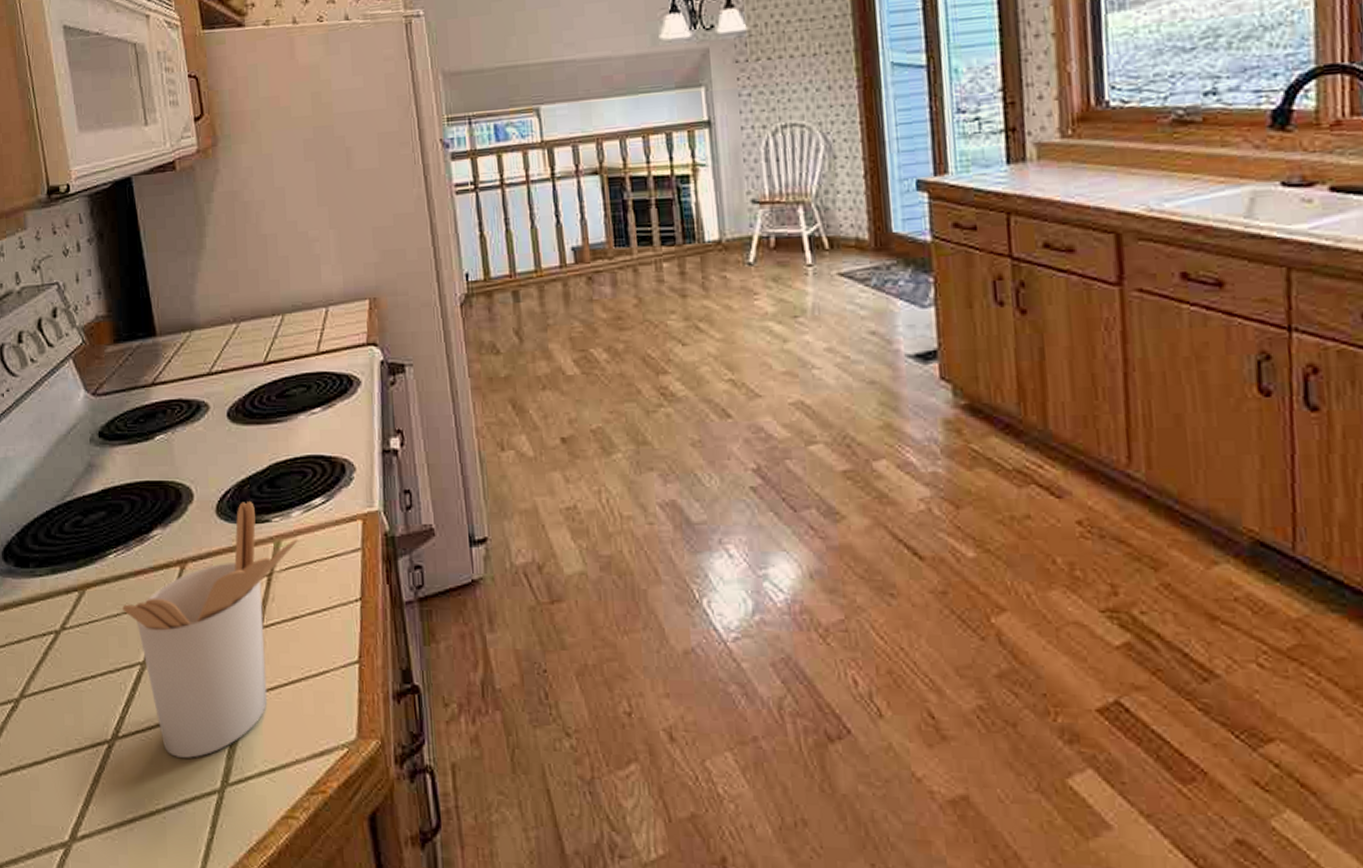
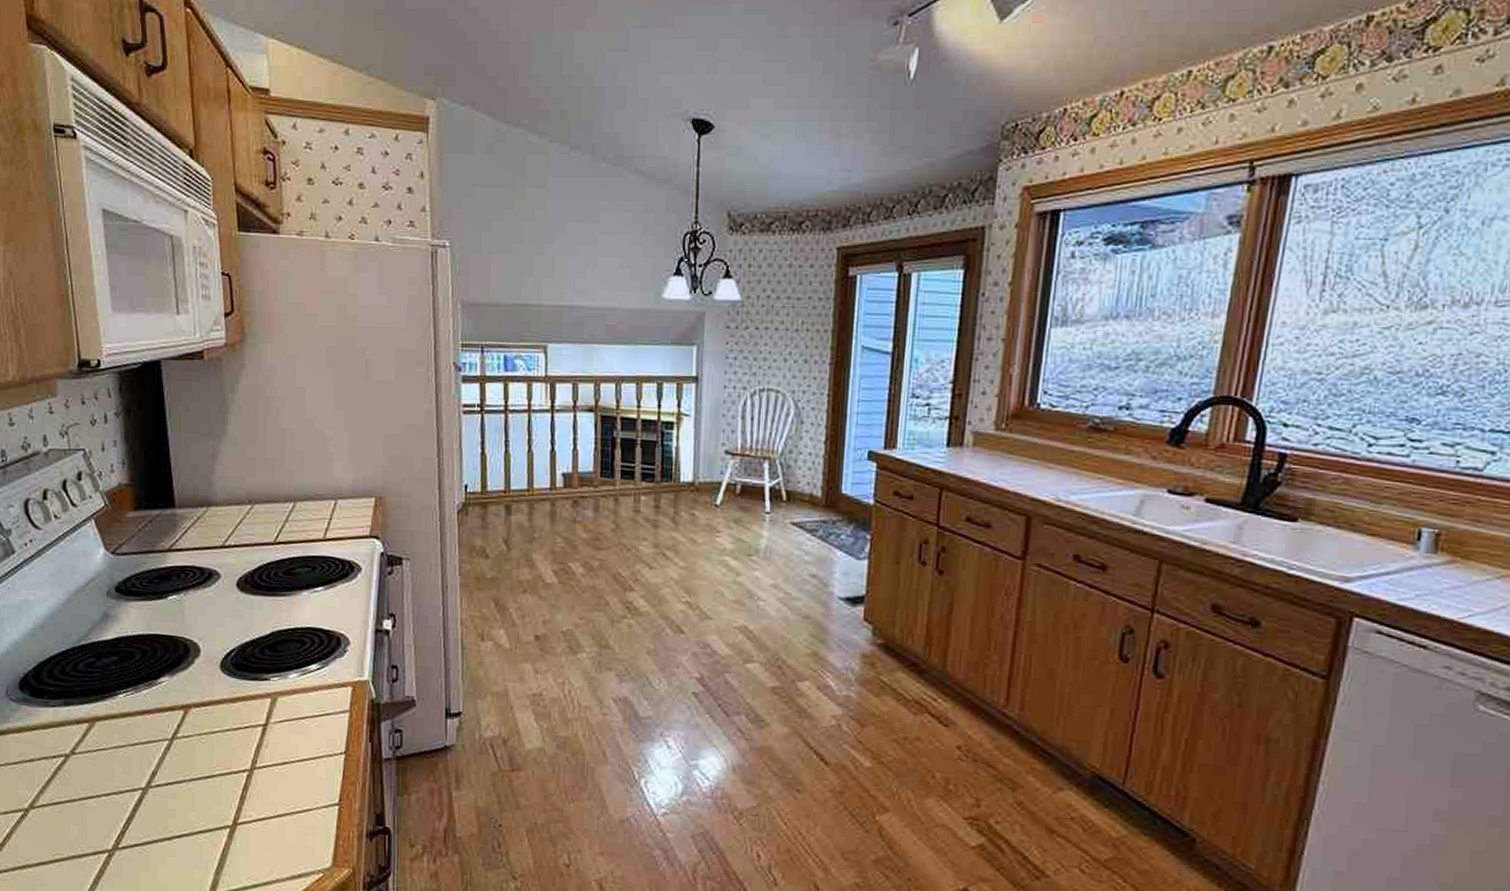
utensil holder: present [122,502,298,758] -> none [129,661,293,871]

